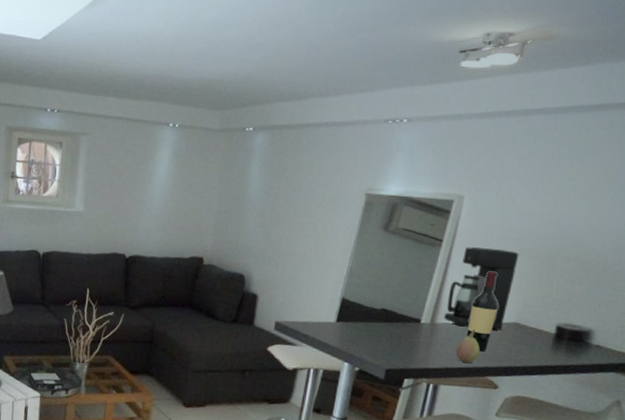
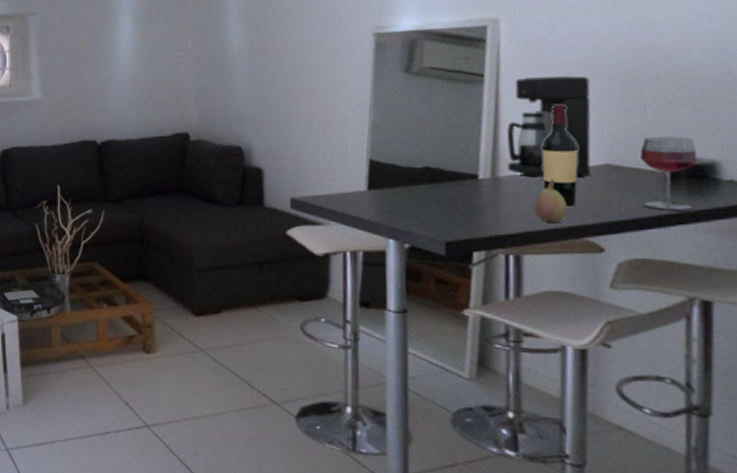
wineglass: none [533,305,581,365] -> present [639,136,698,212]

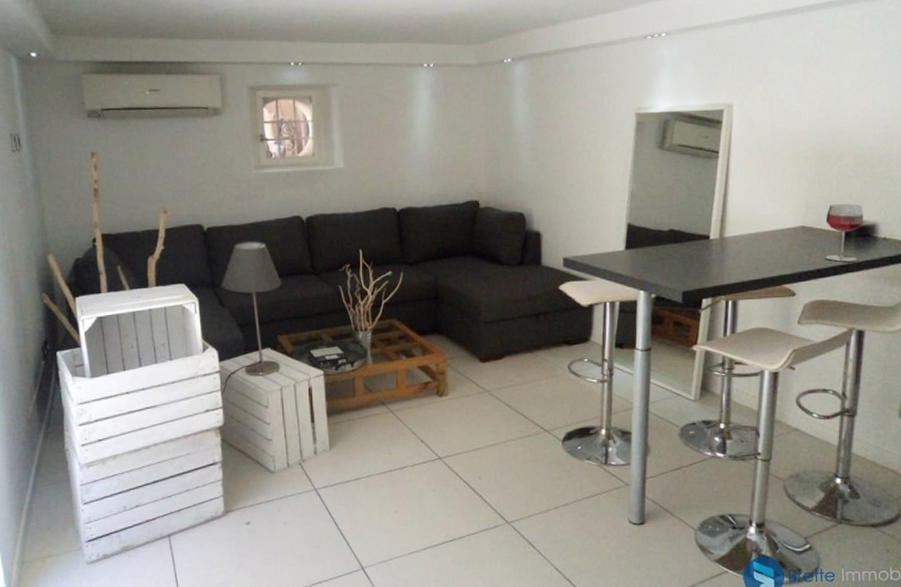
coffee maker: present [506,76,591,177] -> none [732,154,795,237]
fruit: present [534,179,567,223] -> none [749,238,772,274]
wine bottle: present [541,105,579,206] -> none [756,178,783,260]

